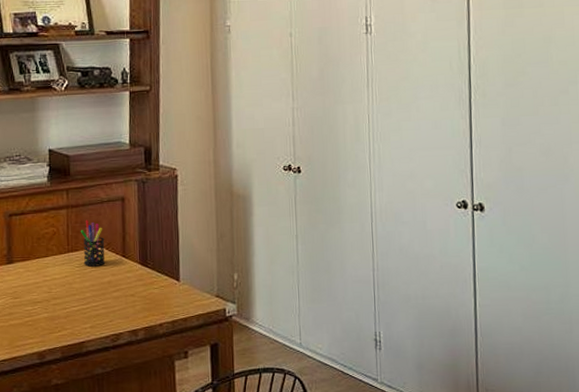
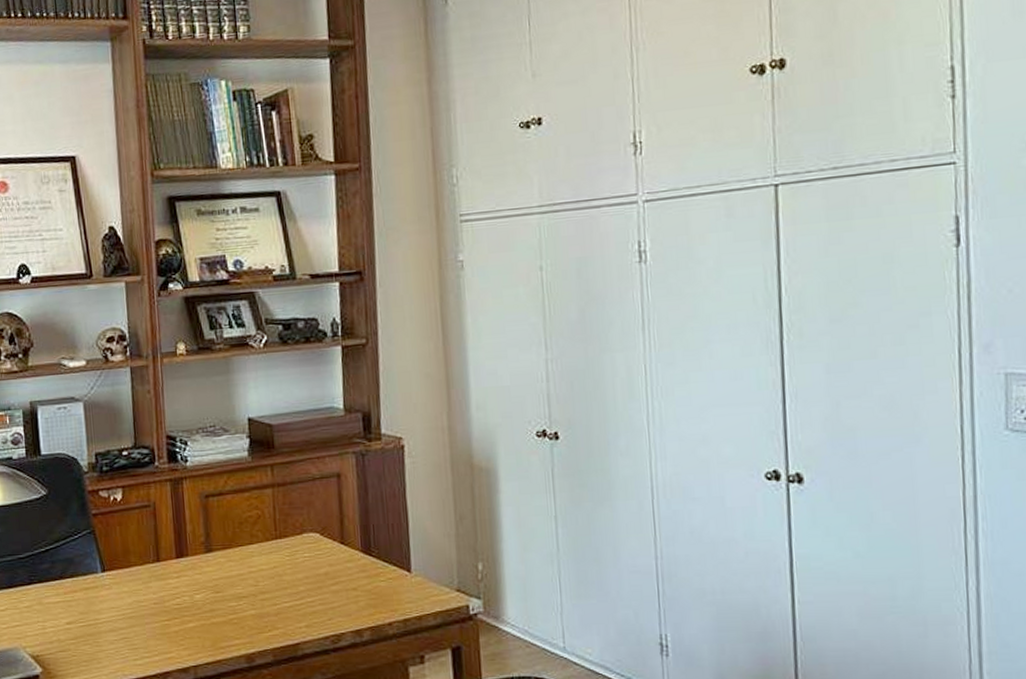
pen holder: present [80,219,105,267] -> none [289,500,320,556]

